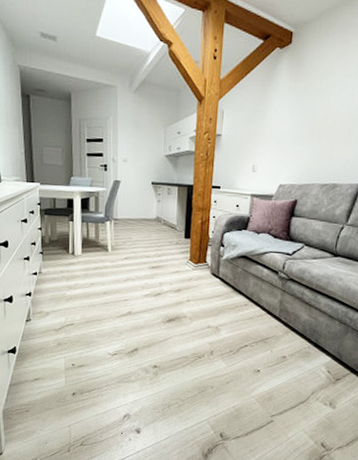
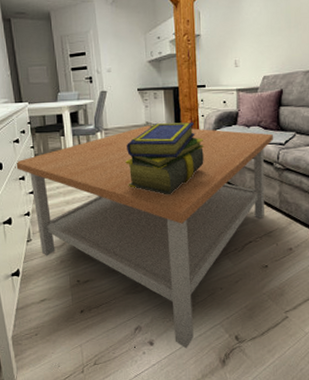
coffee table: none [21,220,281,440] -> present [15,125,273,349]
stack of books: none [131,219,212,292] -> present [125,122,204,195]

